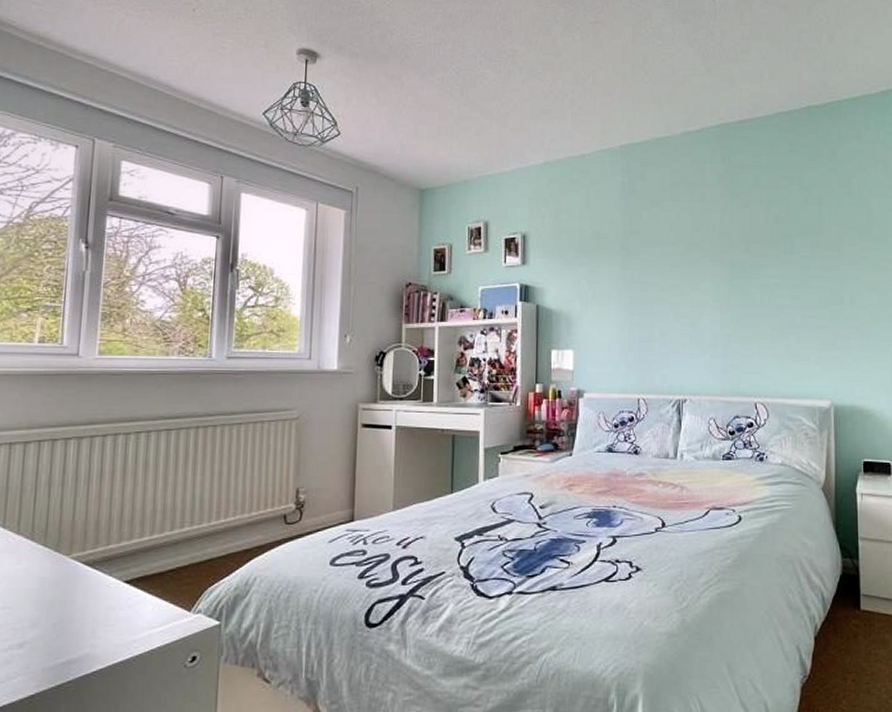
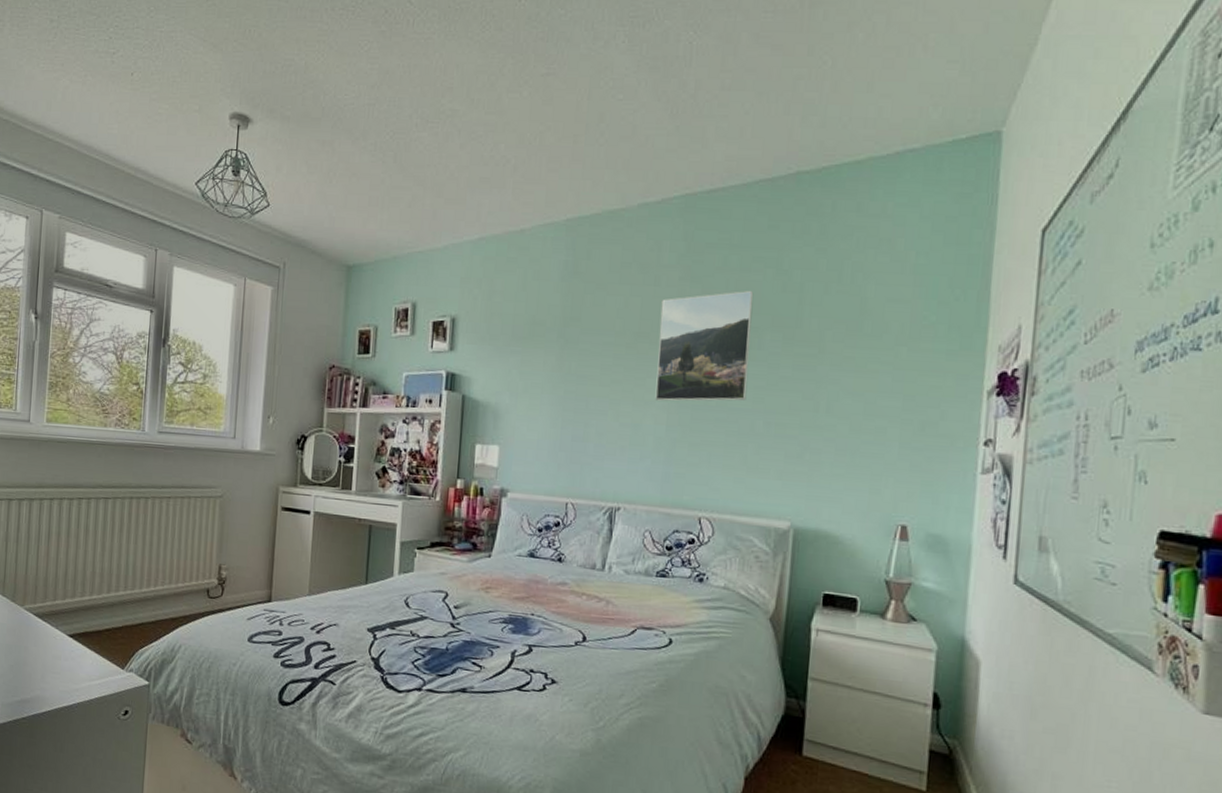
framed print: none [708,205,785,302] -> present [655,291,754,402]

